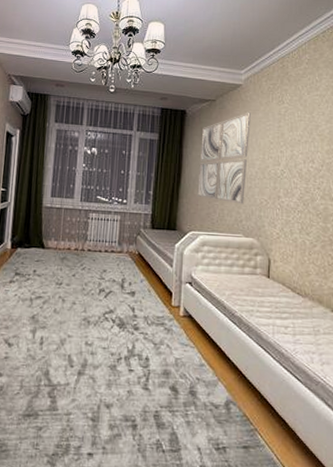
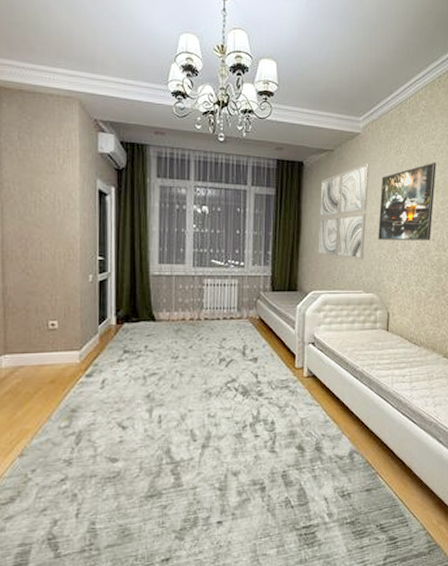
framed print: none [259,112,321,189] -> present [378,162,436,241]

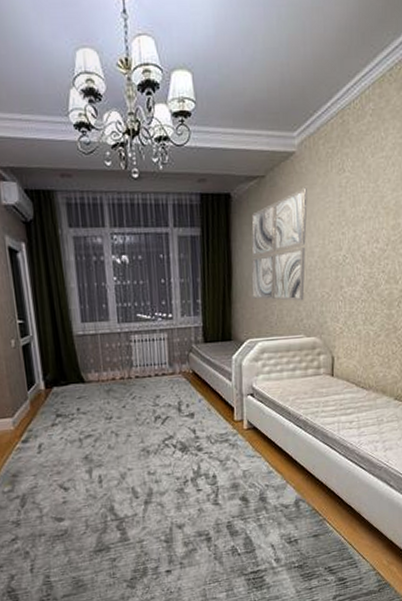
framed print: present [378,162,436,241] -> none [319,178,387,277]

